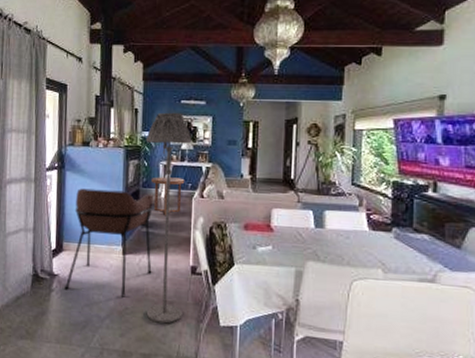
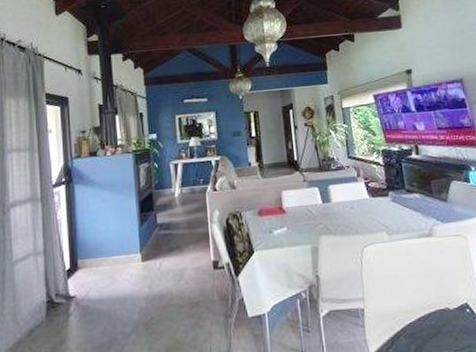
armchair: present [65,188,154,298] -> none [83,195,174,312]
floor lamp: present [146,112,192,324] -> none [154,112,210,327]
side table: present [151,177,185,215] -> none [164,174,197,214]

